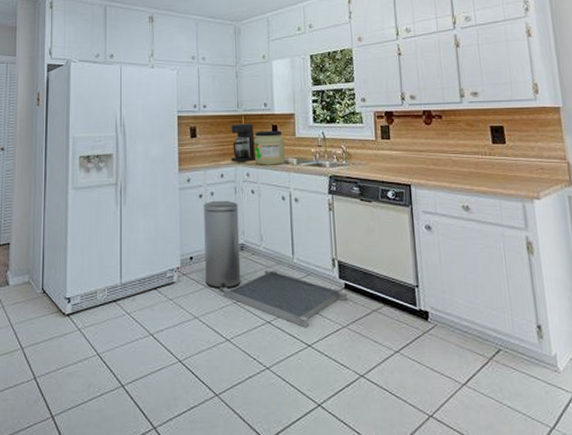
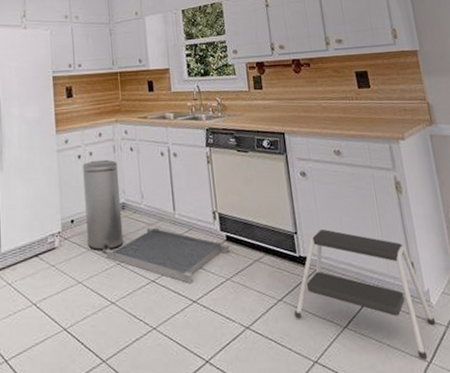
coffee maker: present [231,123,256,163] -> none [107,80,134,121]
jar: present [254,130,286,165] -> none [131,86,163,122]
step stool: none [411,285,562,424] -> present [294,229,436,359]

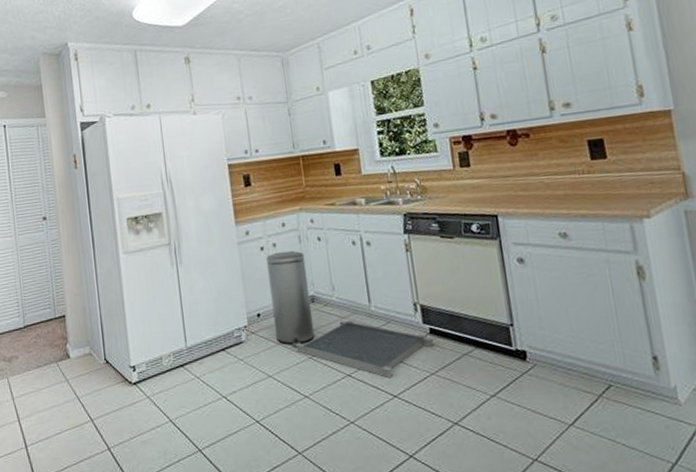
step stool: present [294,229,436,359] -> none [510,321,684,460]

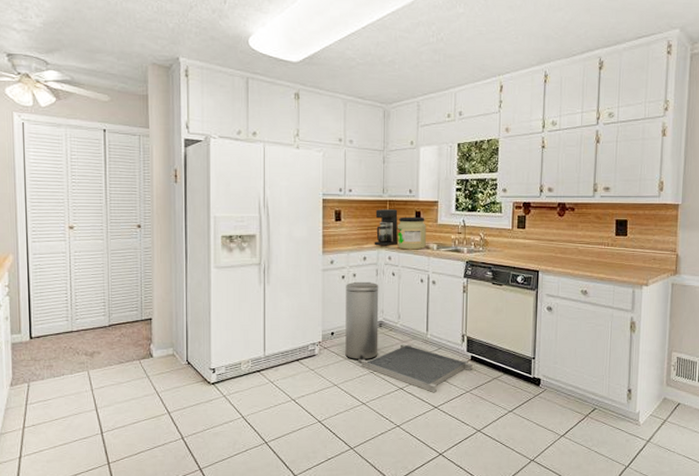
coffee maker: none [288,164,320,209] -> present [374,209,399,247]
jar: none [315,169,353,210] -> present [397,216,427,250]

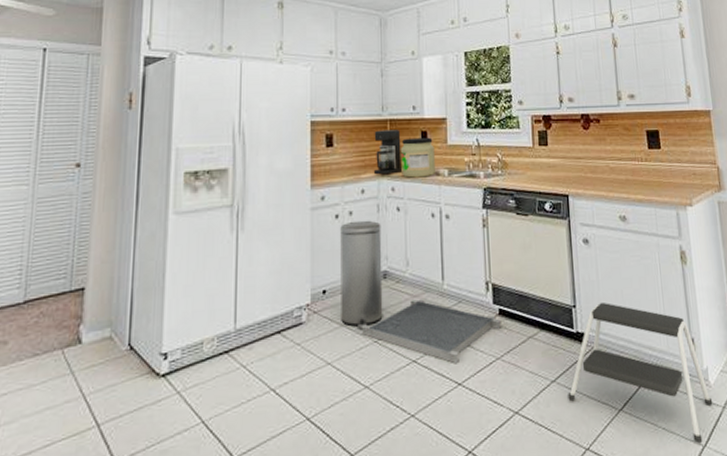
step stool: none [521,357,640,464] -> present [568,303,713,443]

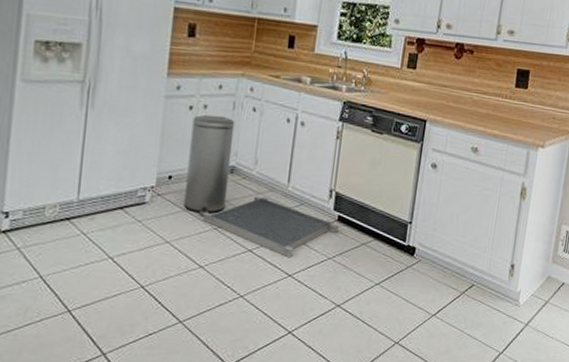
coffee maker: present [373,130,403,176] -> none [233,27,268,76]
jar: present [401,137,437,178] -> none [263,40,301,83]
step stool: present [568,303,713,443] -> none [388,223,518,350]

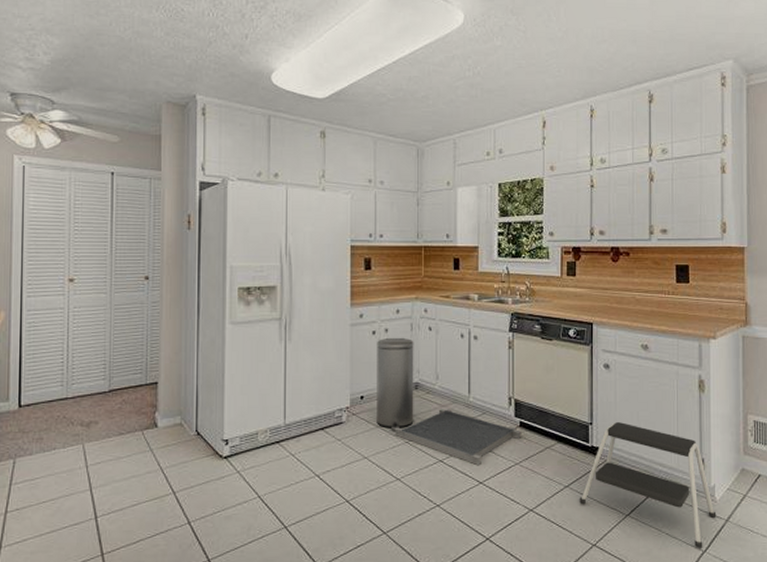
step stool: none [388,223,518,350] -> present [579,422,717,548]

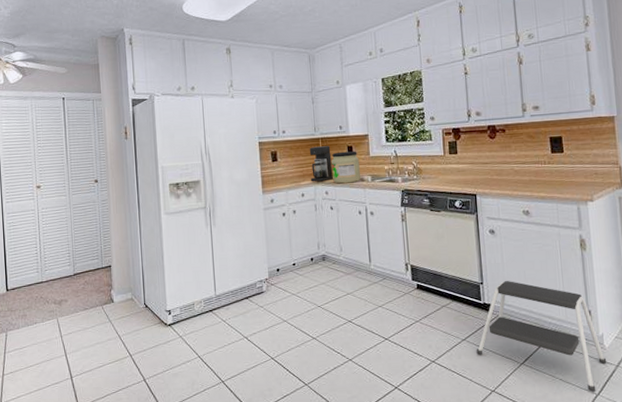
pedal bin: present [377,337,414,430] -> none [287,217,324,296]
door mat: present [394,409,522,466] -> none [307,276,420,325]
coffee maker: none [408,256,435,298] -> present [309,146,334,183]
jar: none [434,264,467,301] -> present [331,151,362,184]

